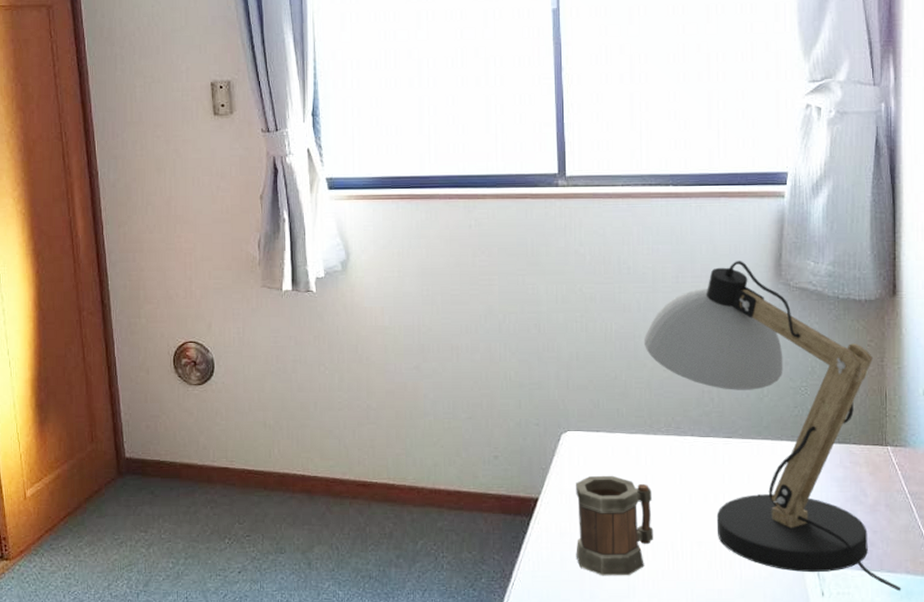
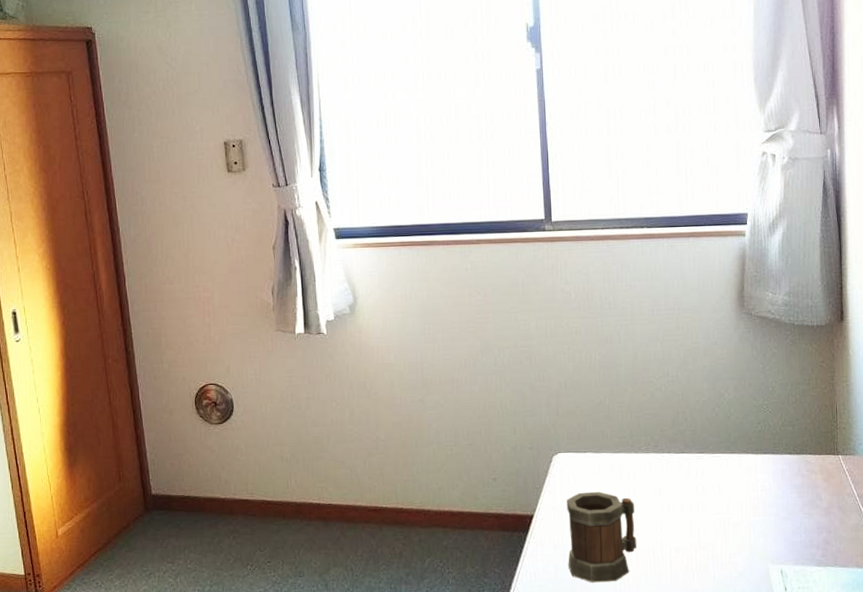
desk lamp: present [644,261,902,592] -> none [625,294,853,584]

